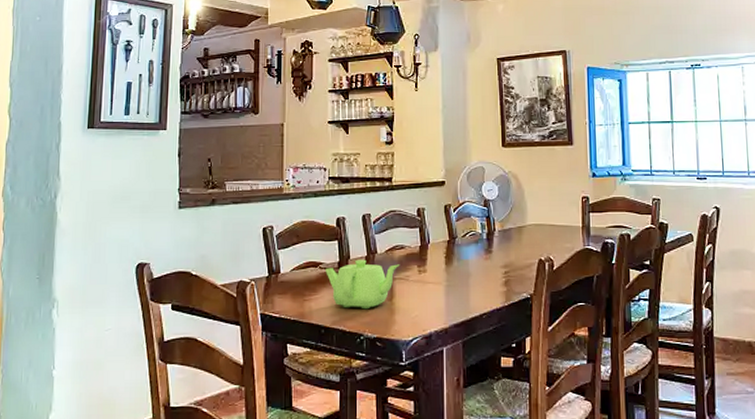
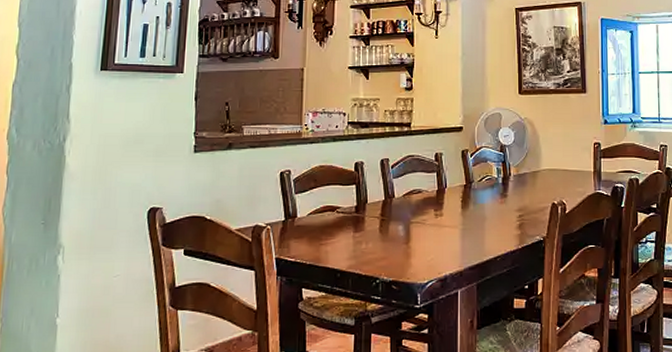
teapot: present [326,259,400,310] -> none [343,203,417,253]

